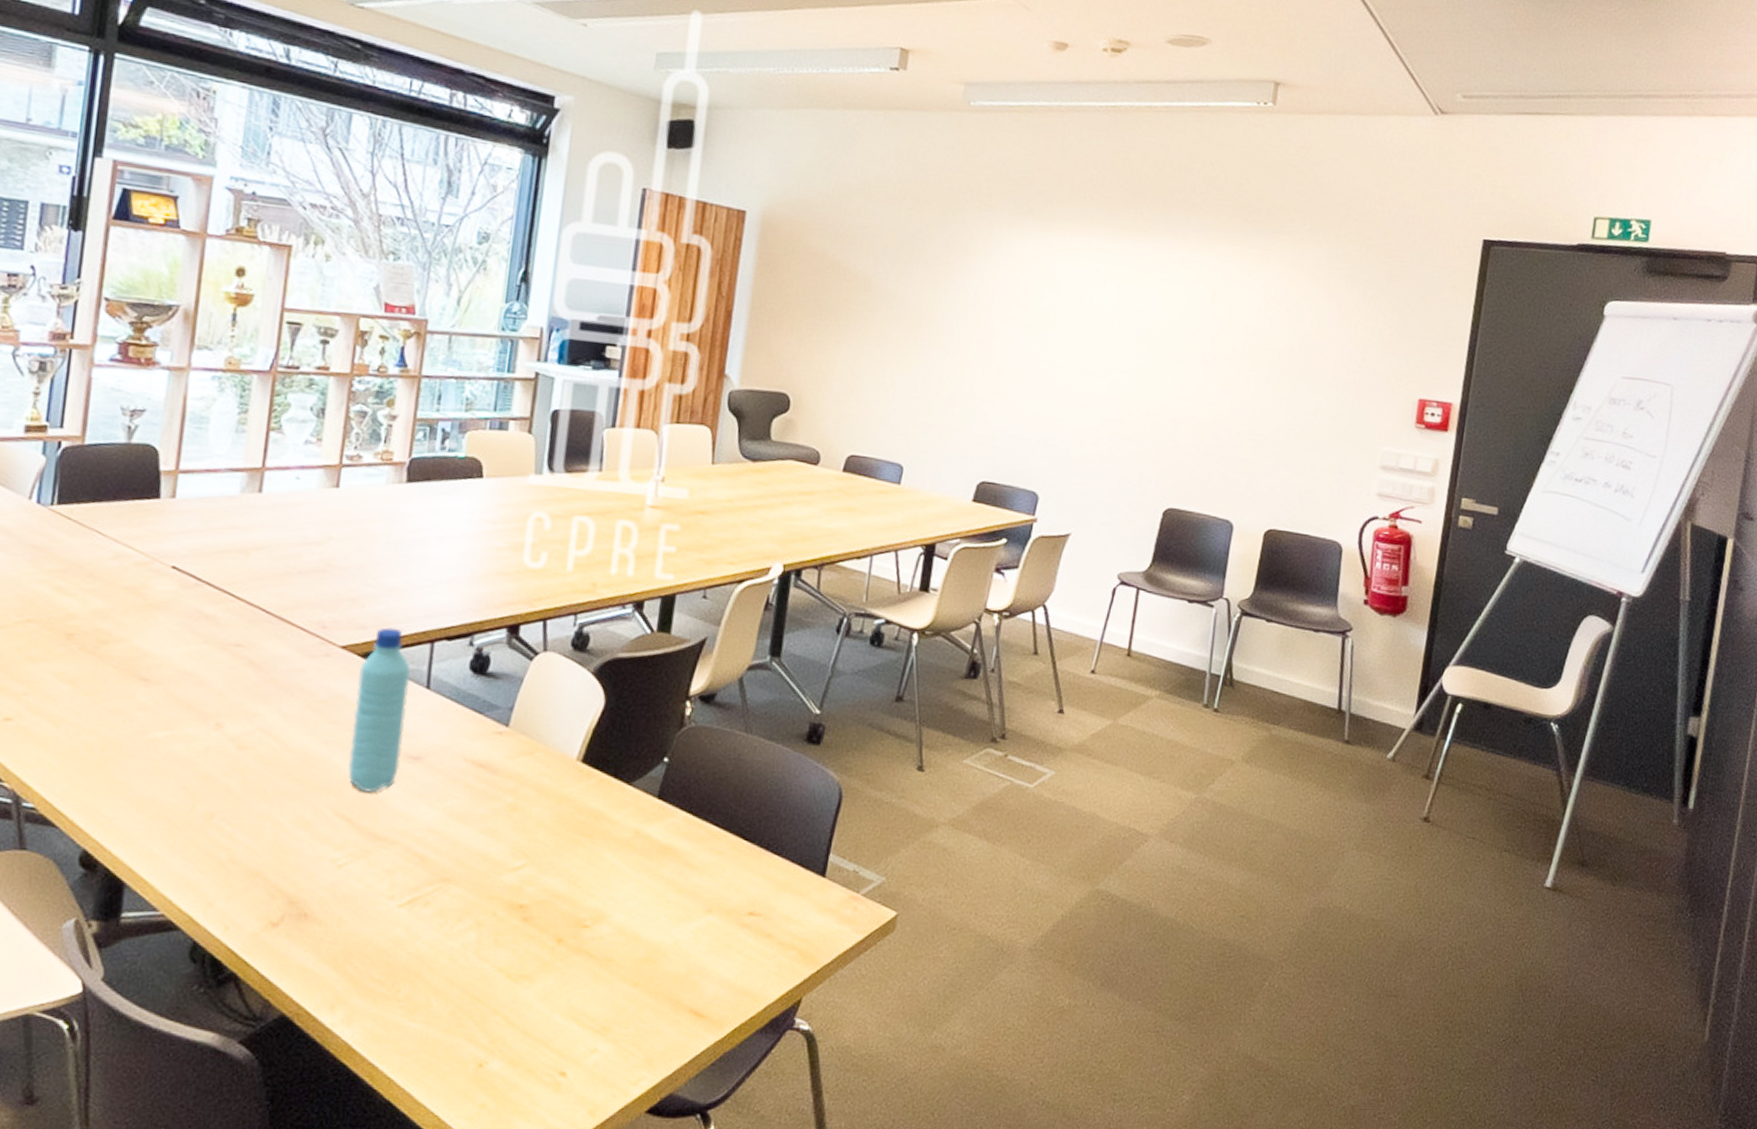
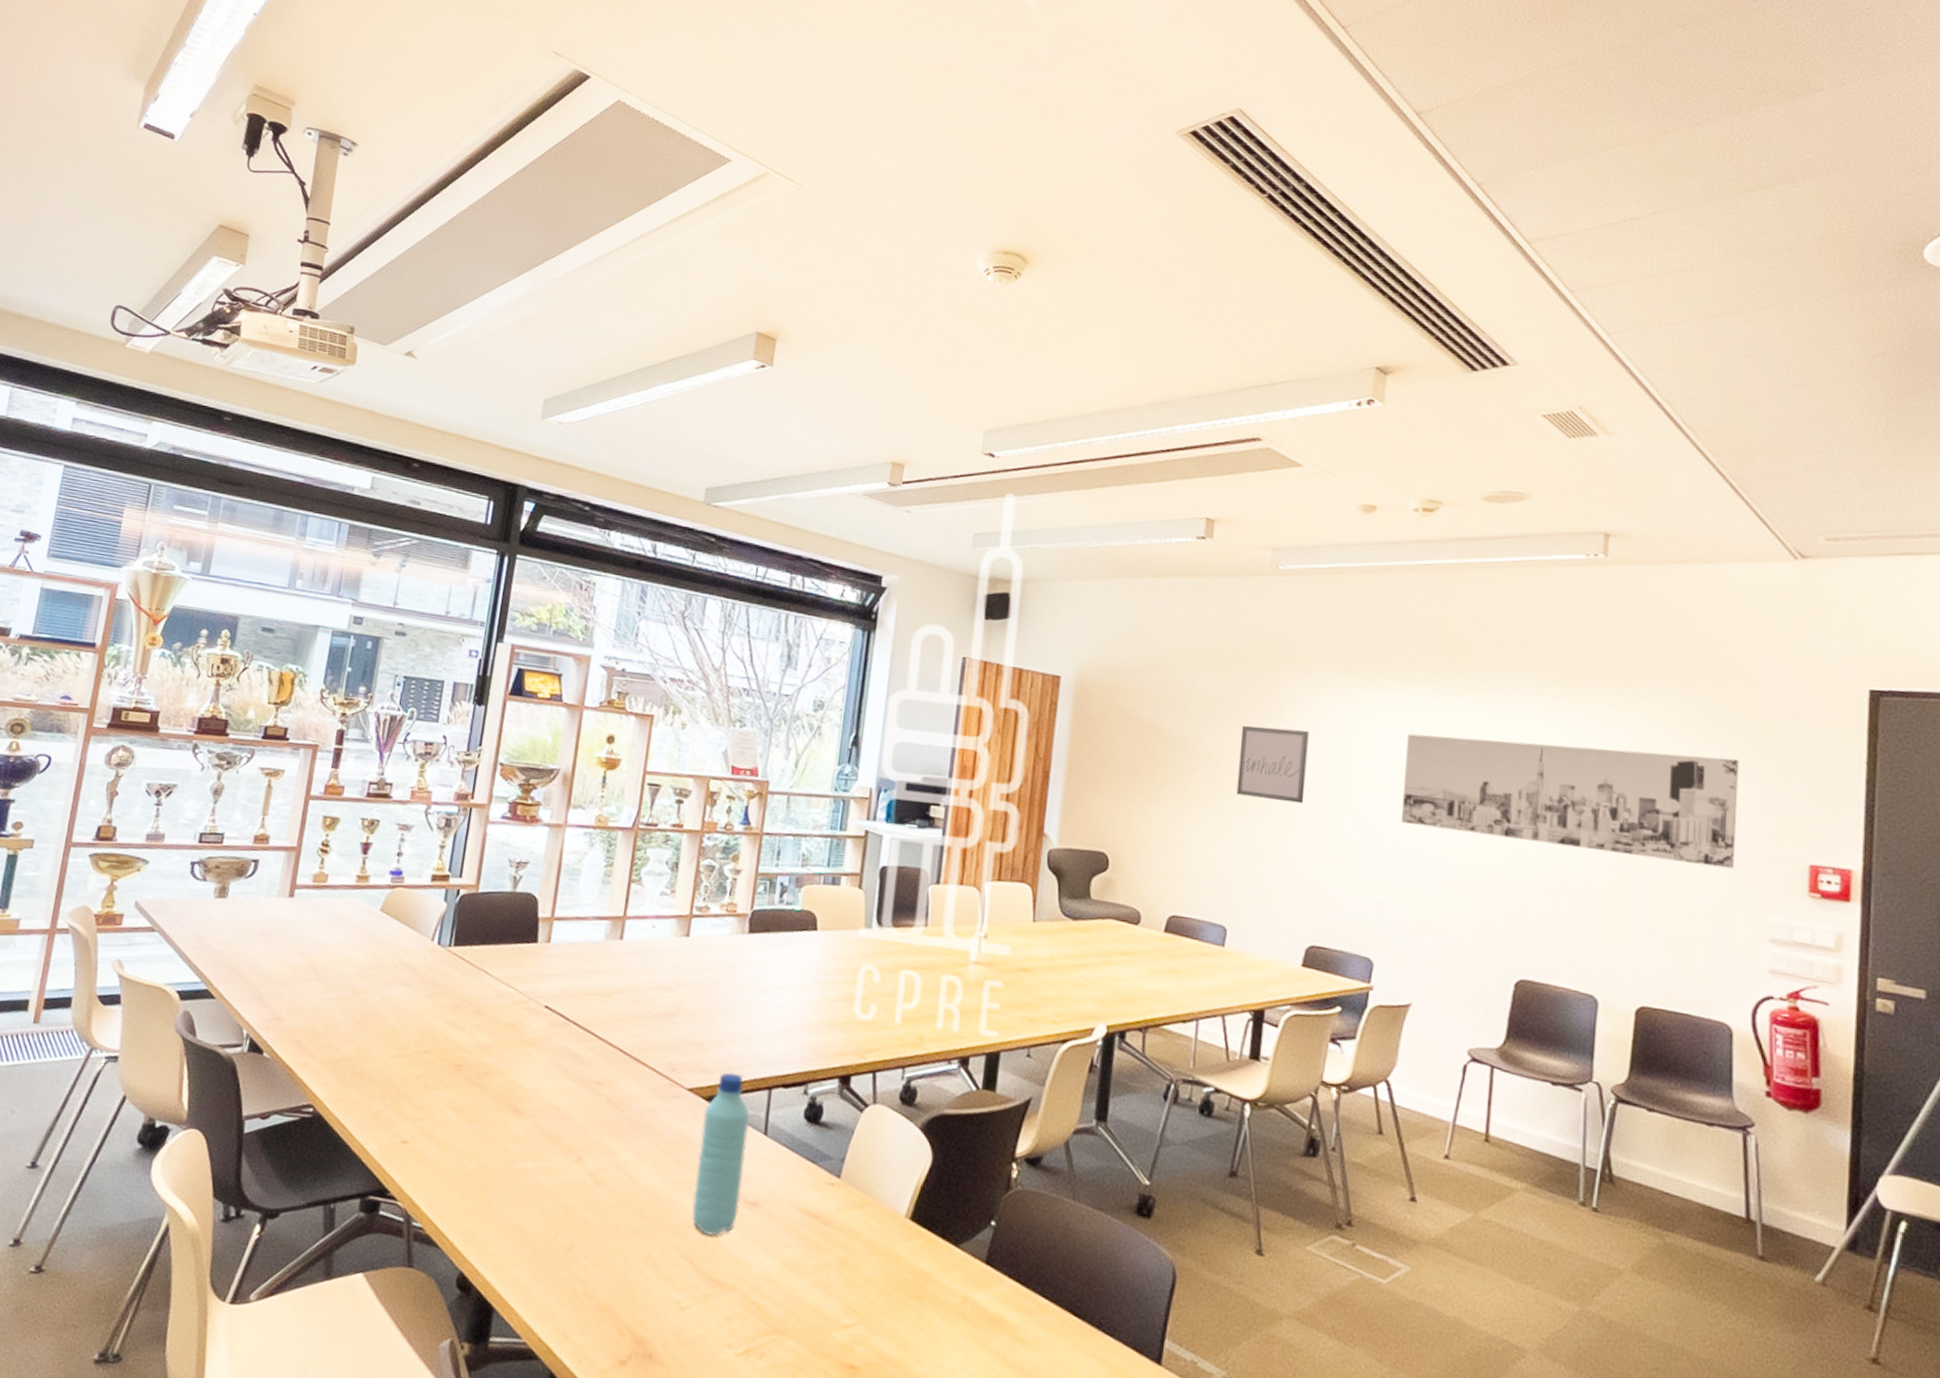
wall art: none [918,265,991,344] -> present [1236,725,1309,804]
wall art: none [1071,275,1371,403] -> present [1400,733,1739,869]

